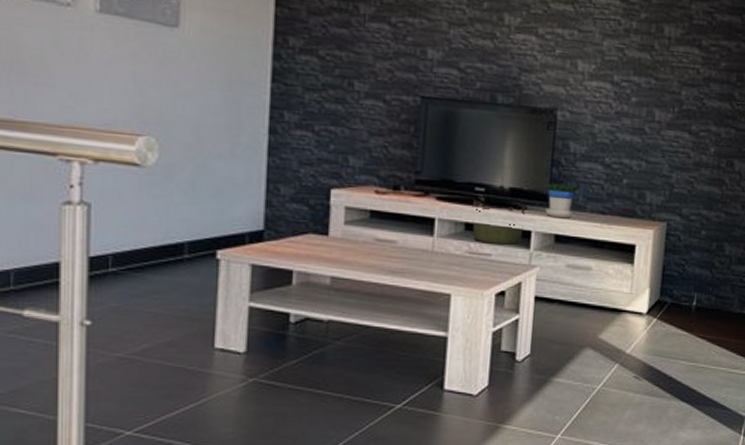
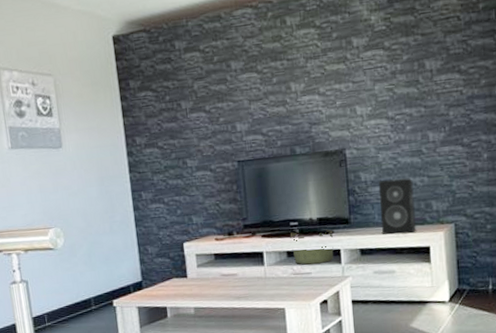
flowerpot: present [544,183,579,219] -> none [345,207,374,236]
speaker: none [584,156,629,225] -> present [378,178,416,234]

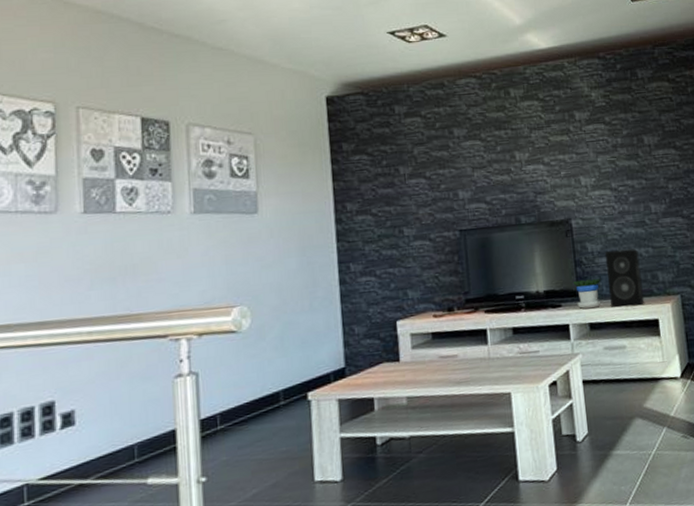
basket: present [290,229,334,265] -> none [515,302,562,343]
flowerpot: none [345,207,374,236] -> present [572,278,601,309]

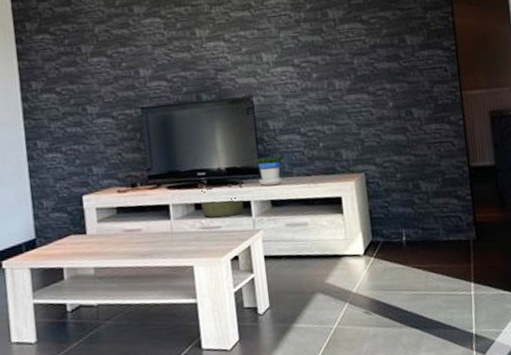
basket: none [515,302,562,343] -> present [197,179,244,218]
speaker: present [604,248,644,307] -> none [286,126,327,185]

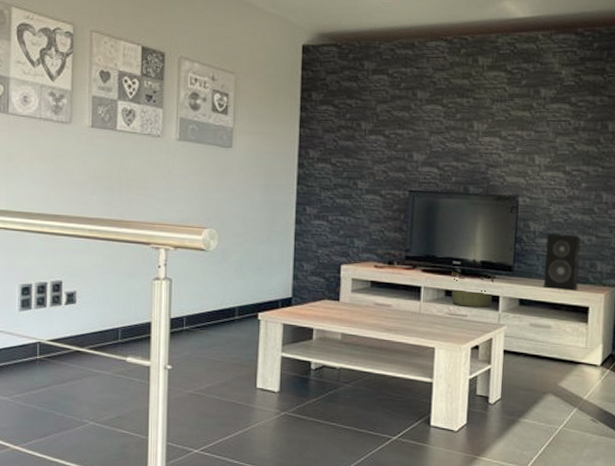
flowerpot: present [254,156,283,186] -> none [510,256,539,285]
speaker: none [286,126,327,185] -> present [544,233,581,290]

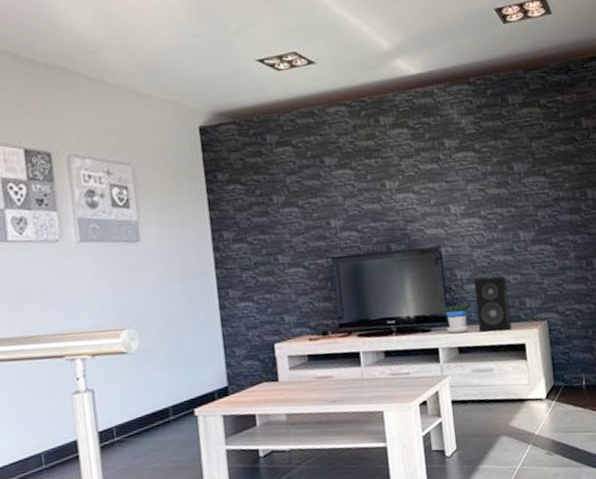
basket: present [450,271,495,307] -> none [387,327,432,365]
flowerpot: none [510,256,539,285] -> present [442,304,470,334]

